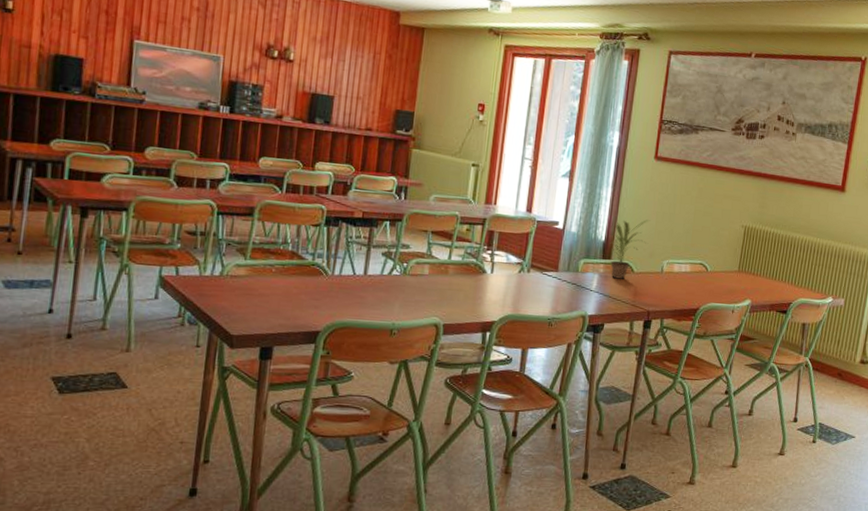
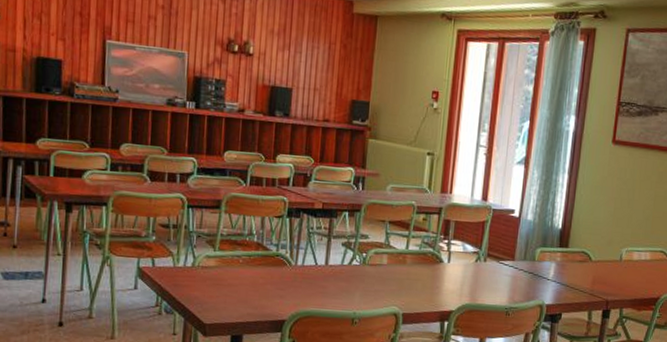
potted plant: present [610,219,650,279] -> none [567,206,608,268]

